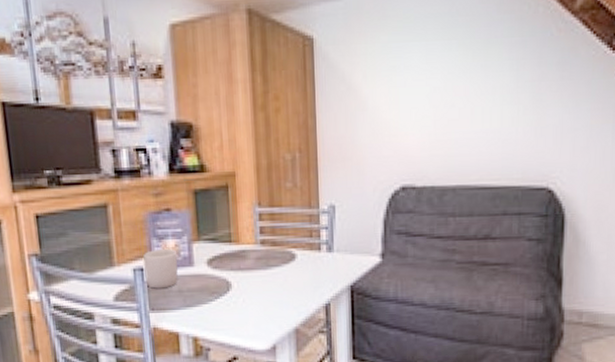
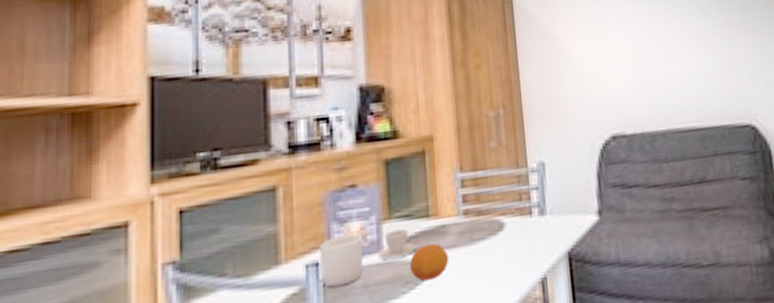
teacup: none [189,248,220,273] -> present [377,228,416,259]
fruit: none [215,264,248,294] -> present [409,243,449,281]

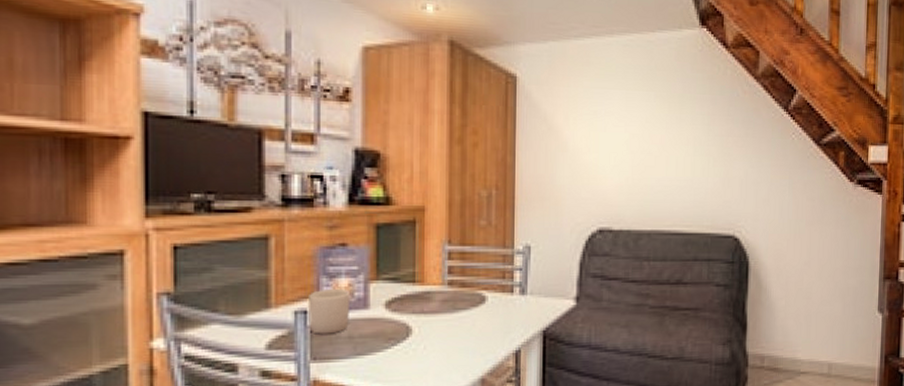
teacup: present [377,228,416,259] -> none [363,289,400,316]
fruit: present [409,243,449,281] -> none [393,307,431,340]

